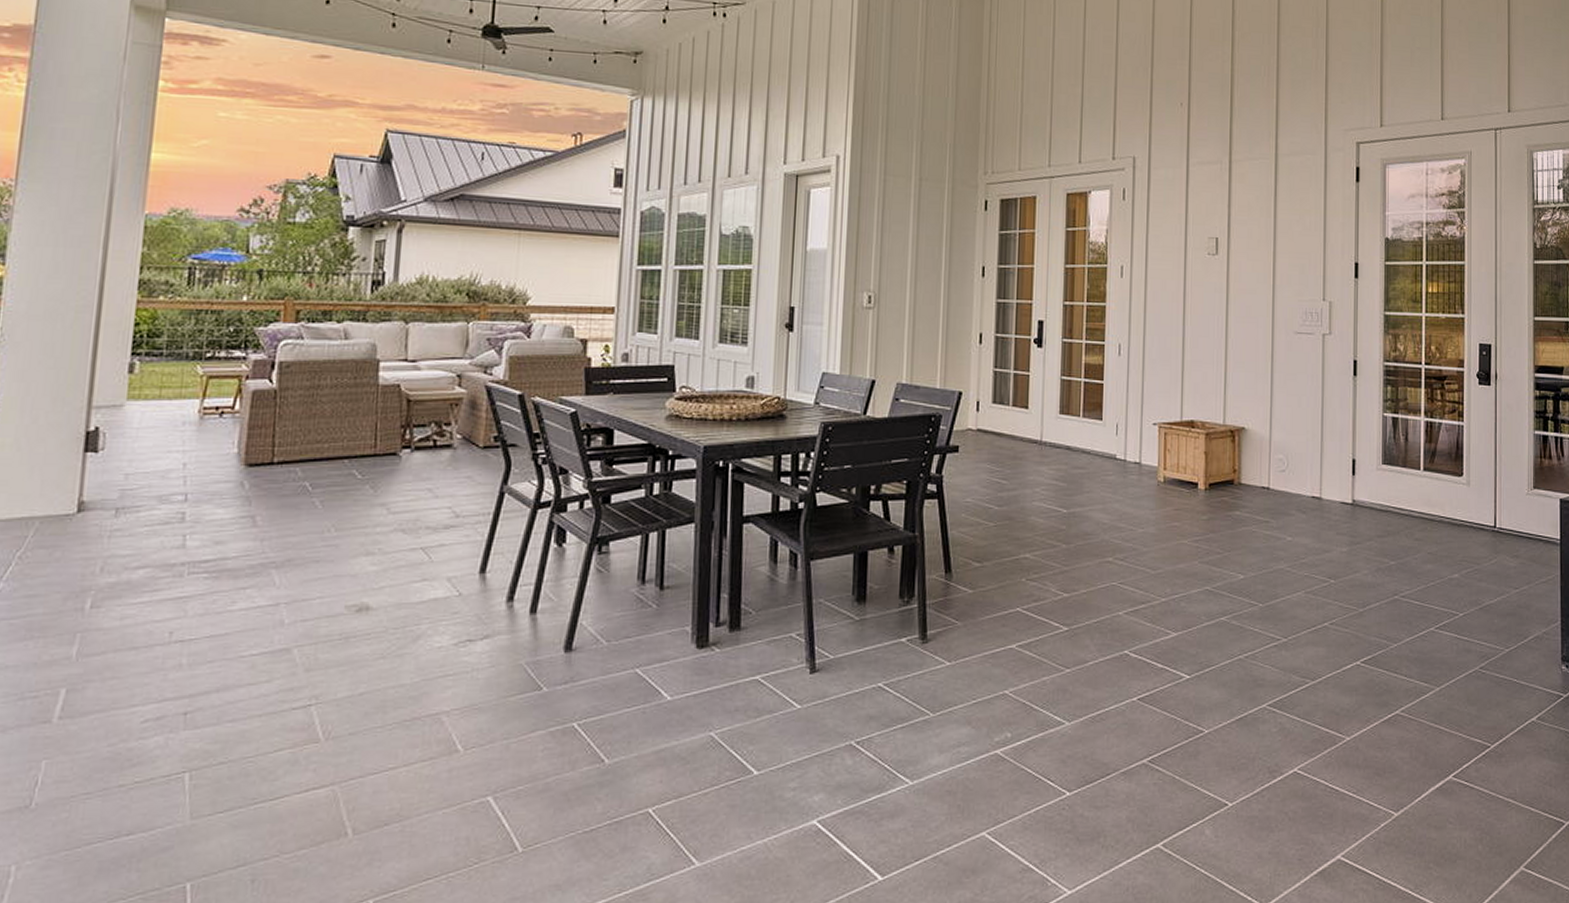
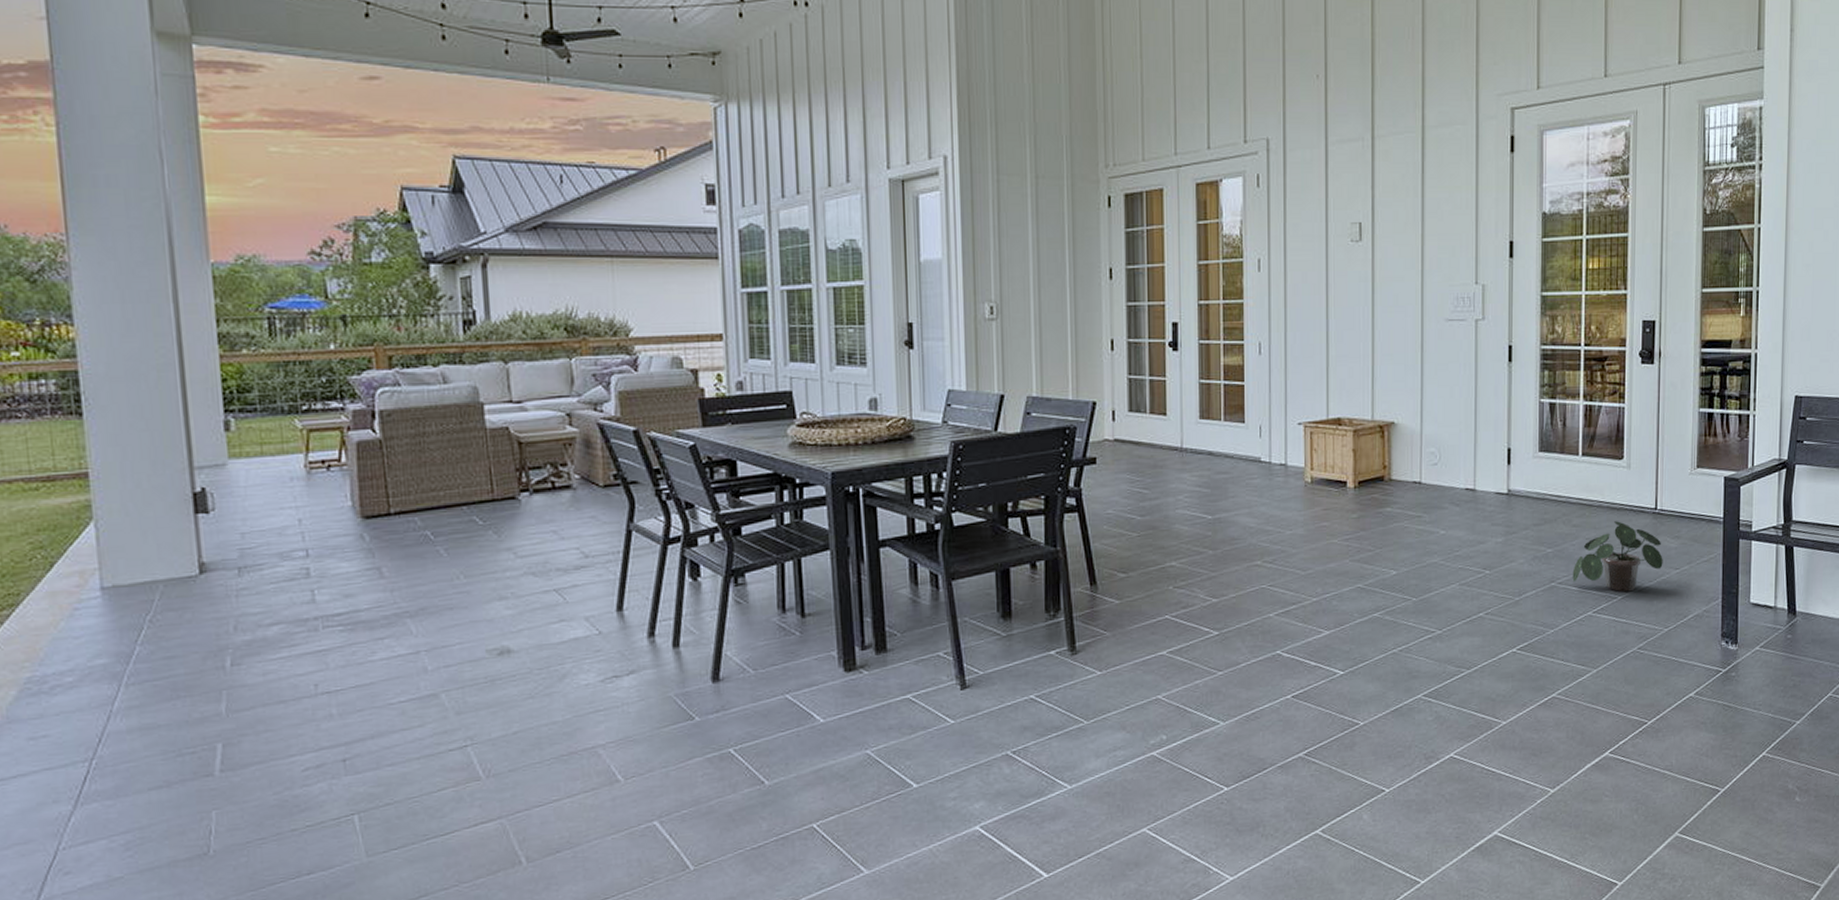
potted plant: none [1415,537,1503,609] -> present [1572,521,1663,592]

